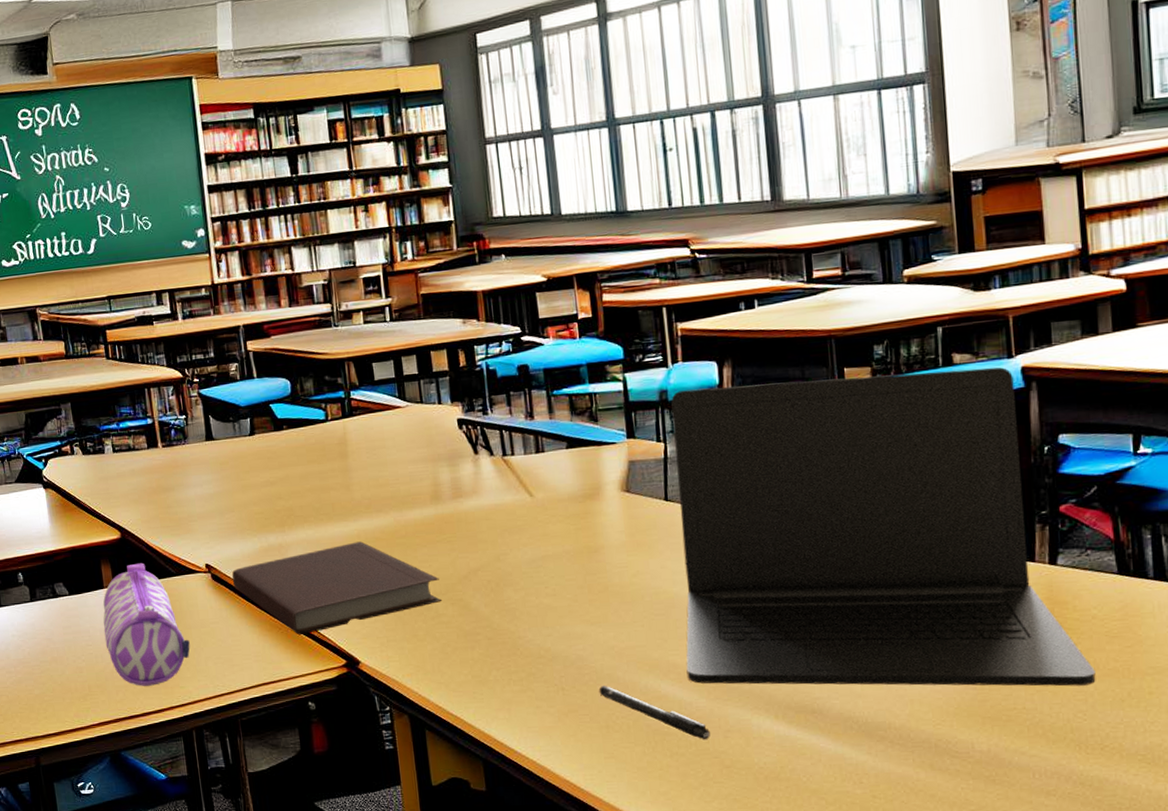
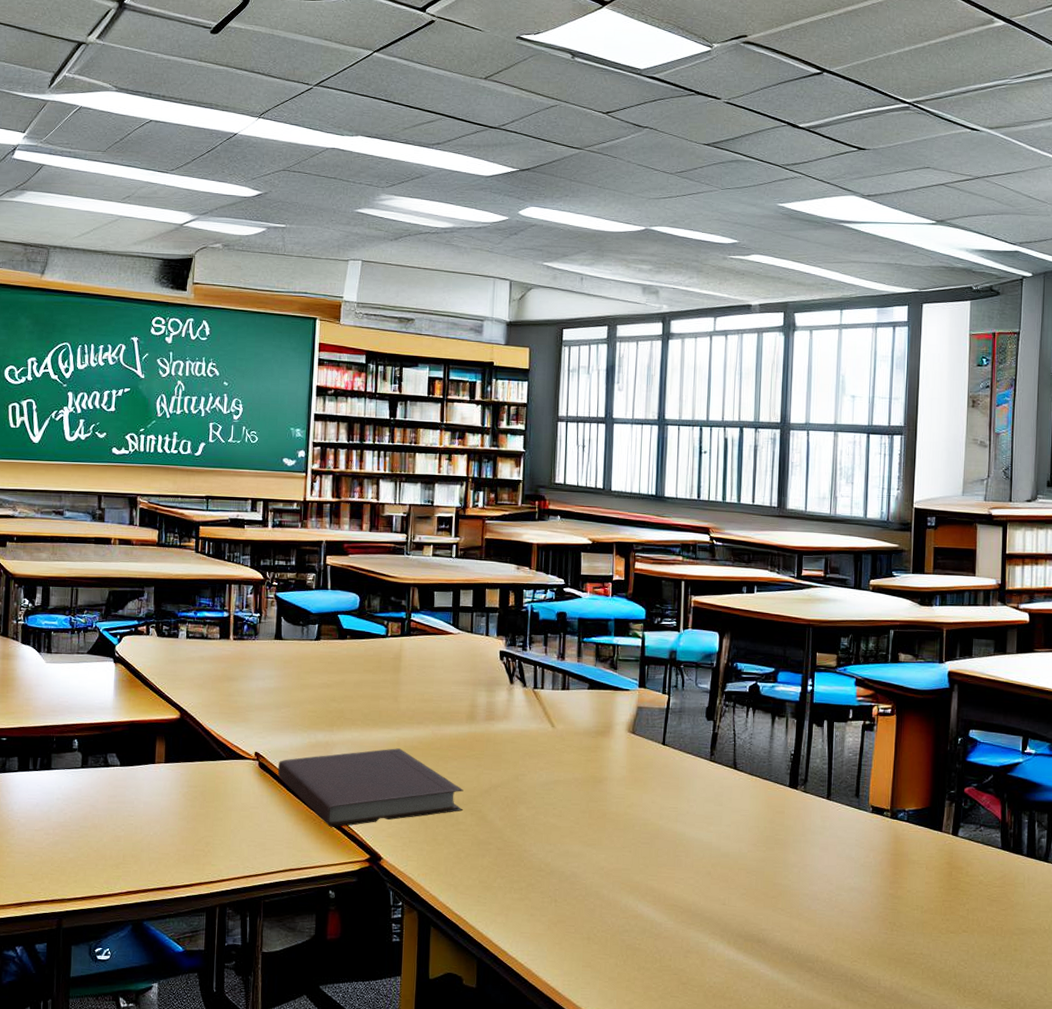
pencil case: present [102,562,190,686] -> none [147,743,228,861]
pen: present [598,685,710,740] -> none [585,900,673,958]
laptop: present [671,367,1096,686] -> none [661,653,977,939]

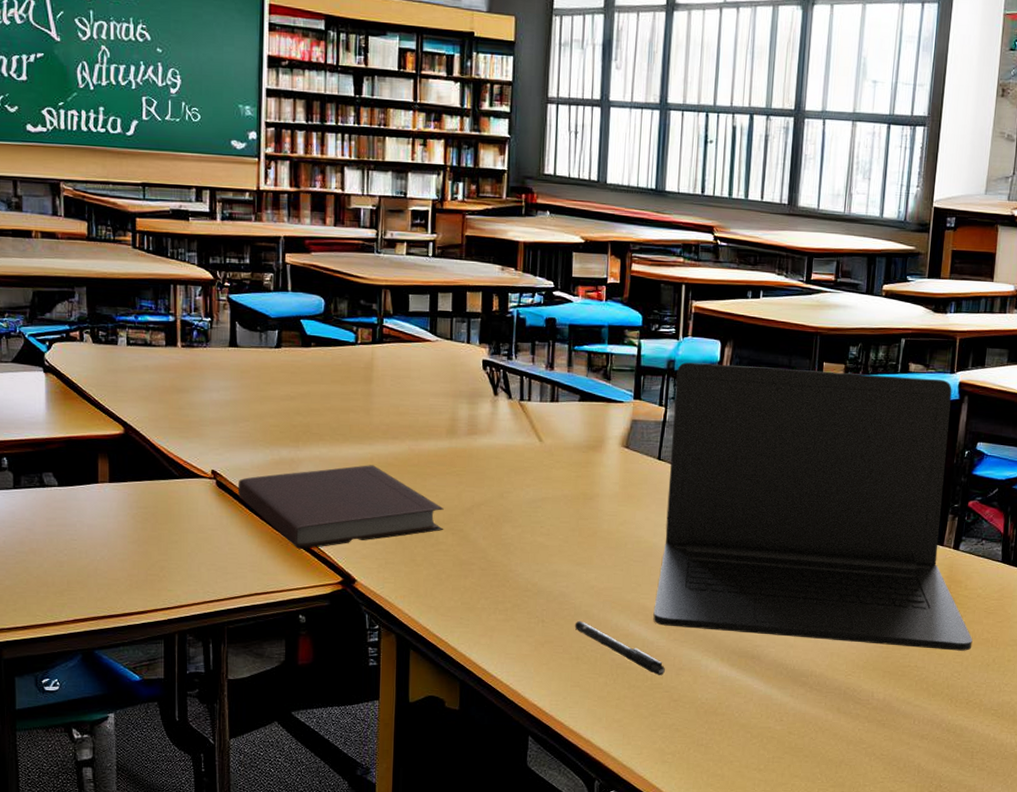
pen: none [585,900,673,958] -> present [574,620,665,676]
laptop: none [661,653,977,939] -> present [653,362,973,651]

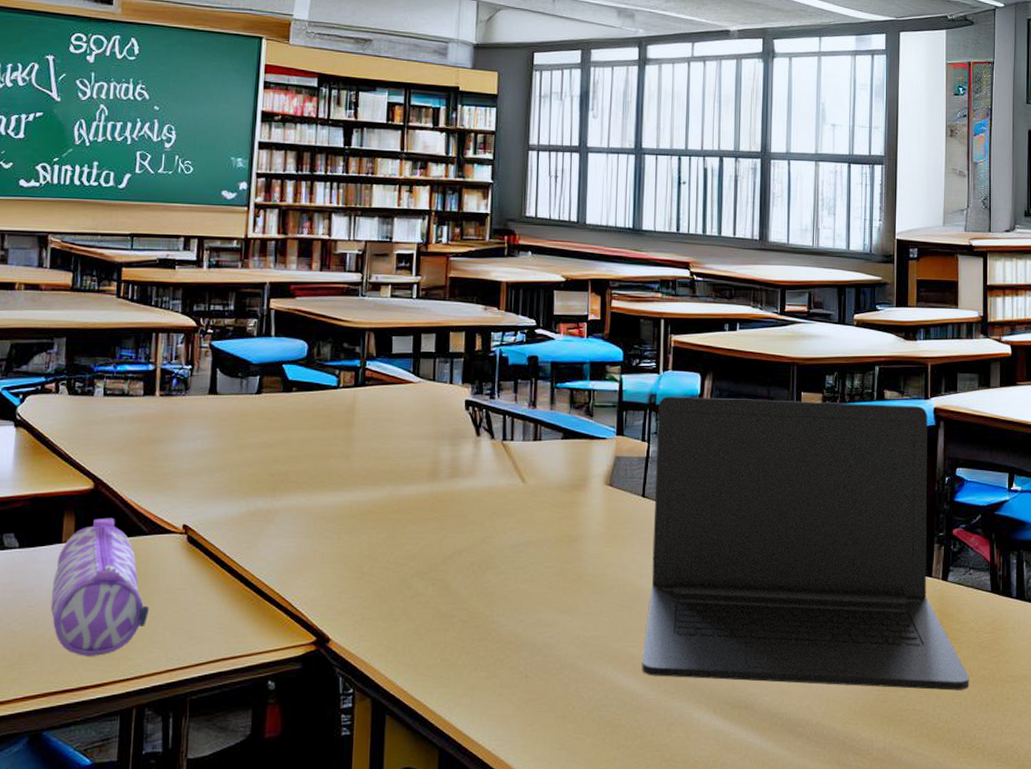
pencil case: none [92,461,184,586] -> present [50,518,149,656]
notebook: present [237,465,444,549] -> none [209,513,424,607]
pen: present [574,620,665,676] -> none [560,674,655,733]

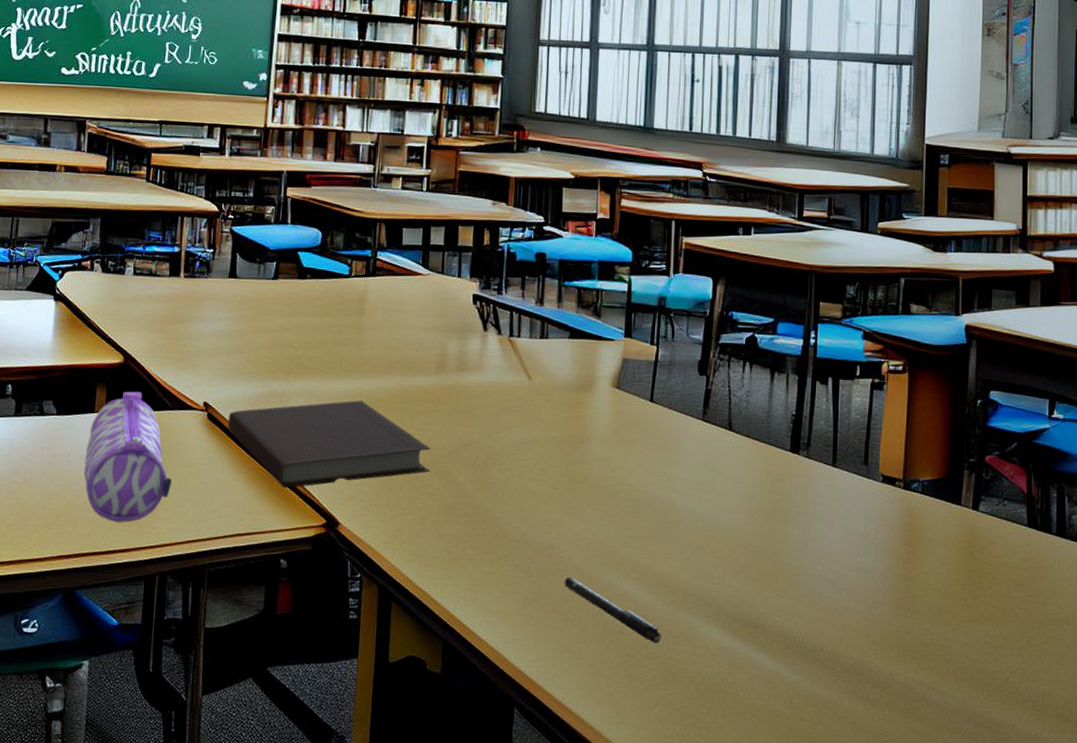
notebook: none [209,513,424,607] -> present [227,400,431,488]
pen: none [560,674,655,733] -> present [564,576,661,644]
laptop: present [641,396,969,691] -> none [647,300,1002,629]

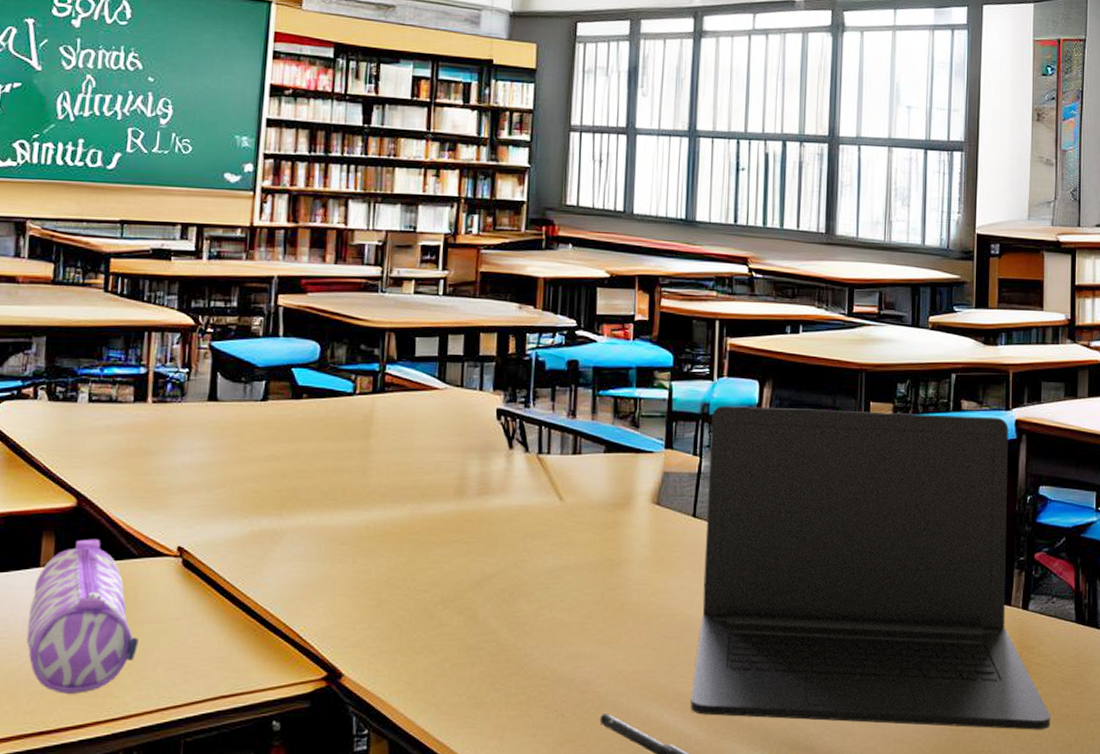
notebook: present [227,400,431,488] -> none [207,534,449,638]
laptop: none [647,300,1002,629] -> present [690,406,1051,730]

